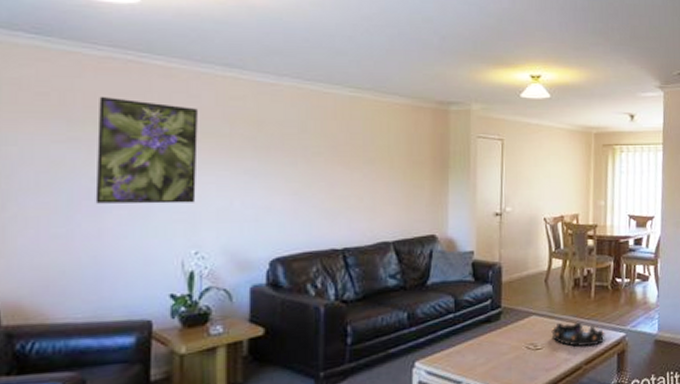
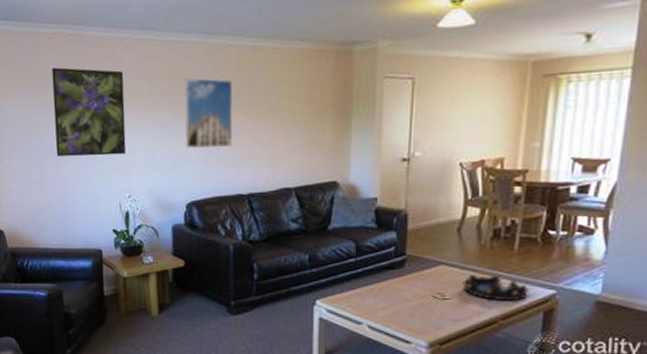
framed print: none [271,122,329,199] -> present [185,77,233,149]

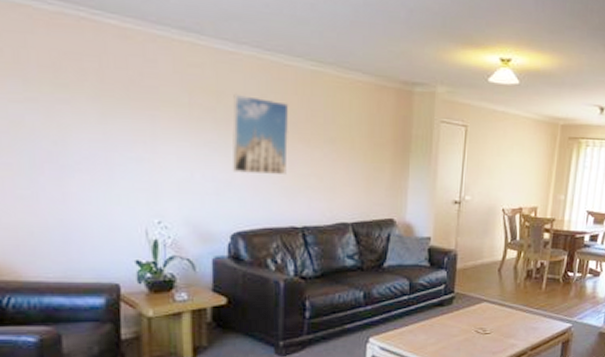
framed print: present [52,67,126,157] -> none [54,55,157,173]
decorative bowl: present [462,275,529,302] -> none [501,311,552,334]

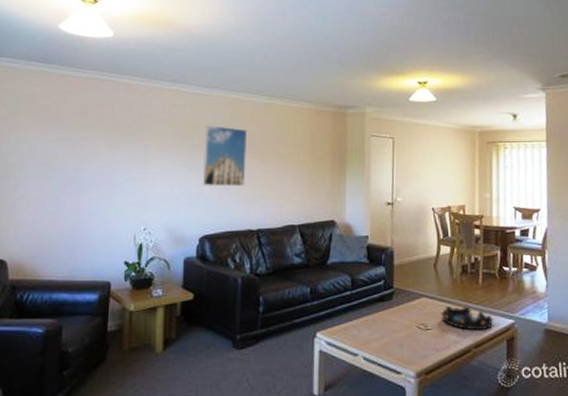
decorative bowl: none [501,311,552,334] -> present [441,306,494,331]

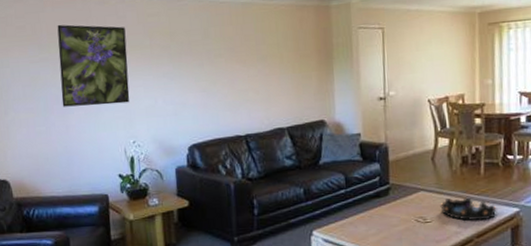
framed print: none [76,106,150,189] -> present [57,24,130,107]
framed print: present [202,125,248,187] -> none [183,31,229,96]

